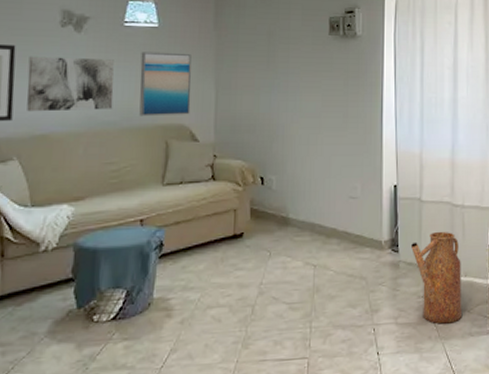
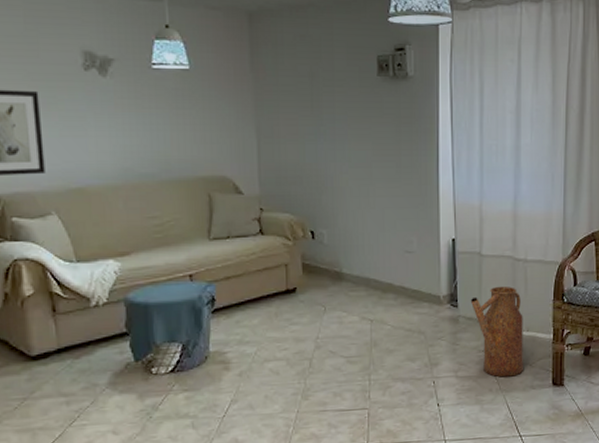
wall art: present [27,56,114,112] -> none [54,103,149,164]
wall art: present [139,52,192,116] -> none [173,97,232,168]

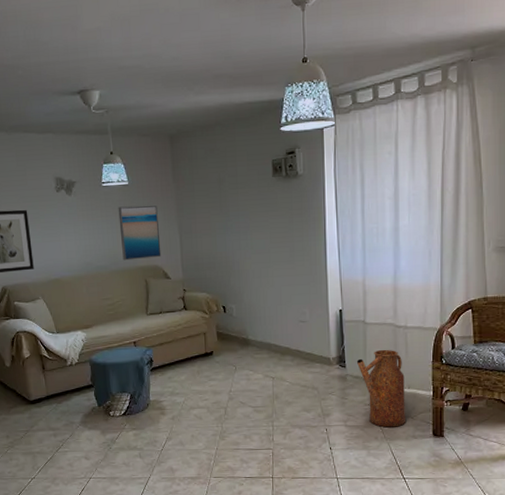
wall art: none [173,97,232,168] -> present [118,205,162,261]

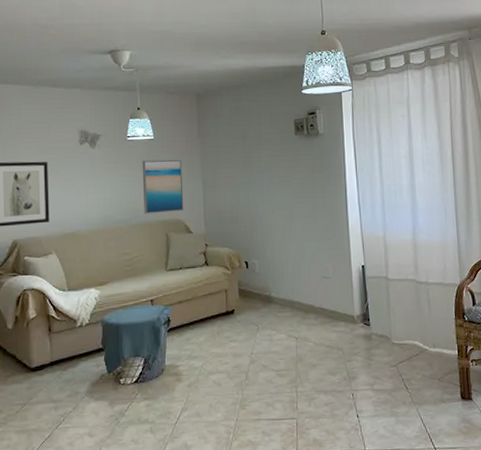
watering can: present [357,349,405,428] -> none [381,306,433,391]

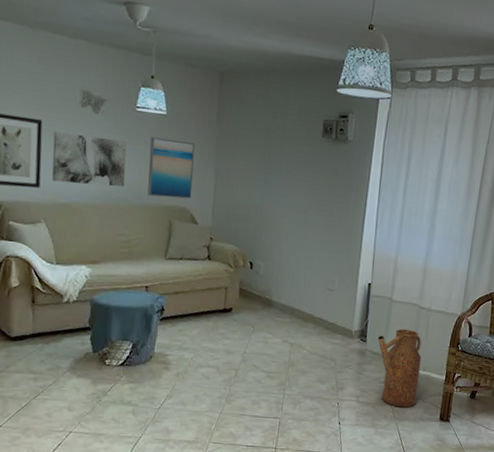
wall art: none [58,168,123,214] -> present [52,131,127,187]
watering can: none [381,306,433,391] -> present [378,328,422,408]

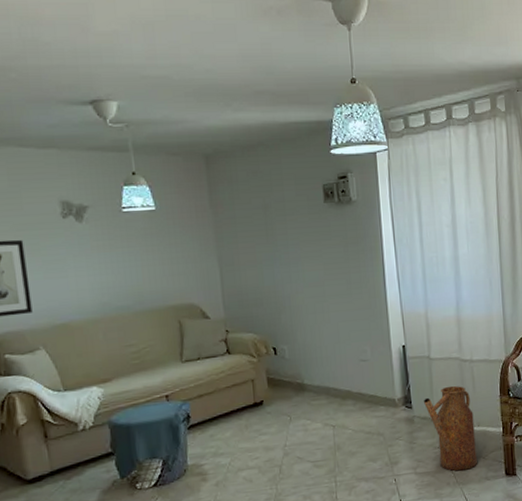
wall art: present [52,131,127,187] -> none [37,246,124,303]
wall art: present [147,136,195,199] -> none [143,234,198,299]

